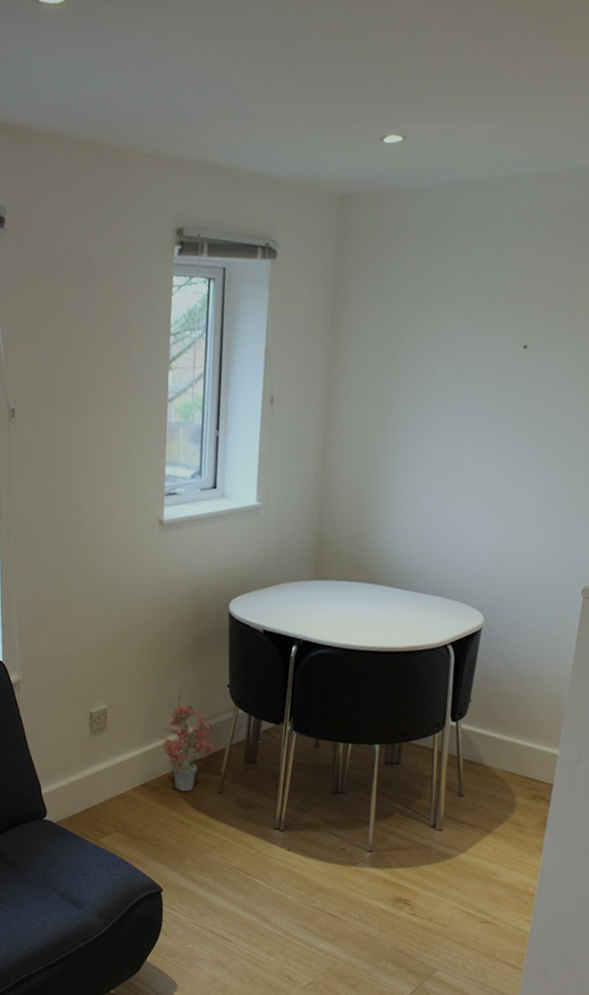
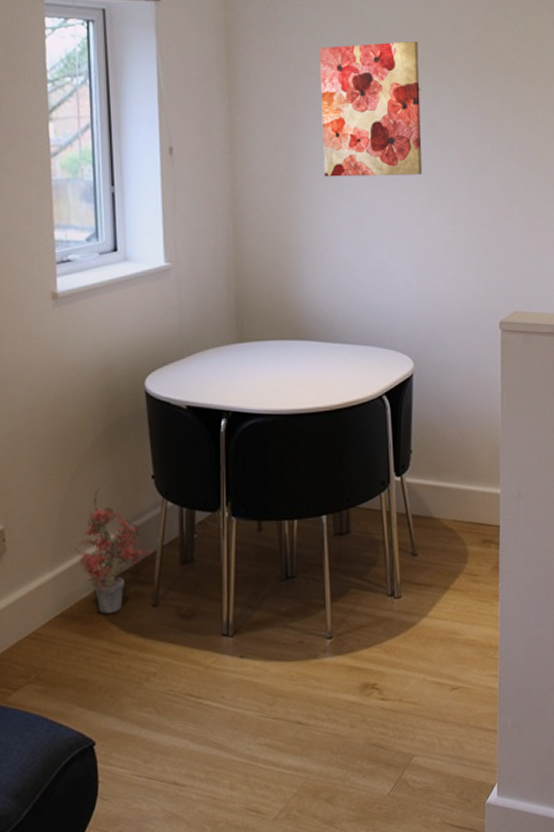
wall art: none [415,297,532,435] -> present [319,41,422,177]

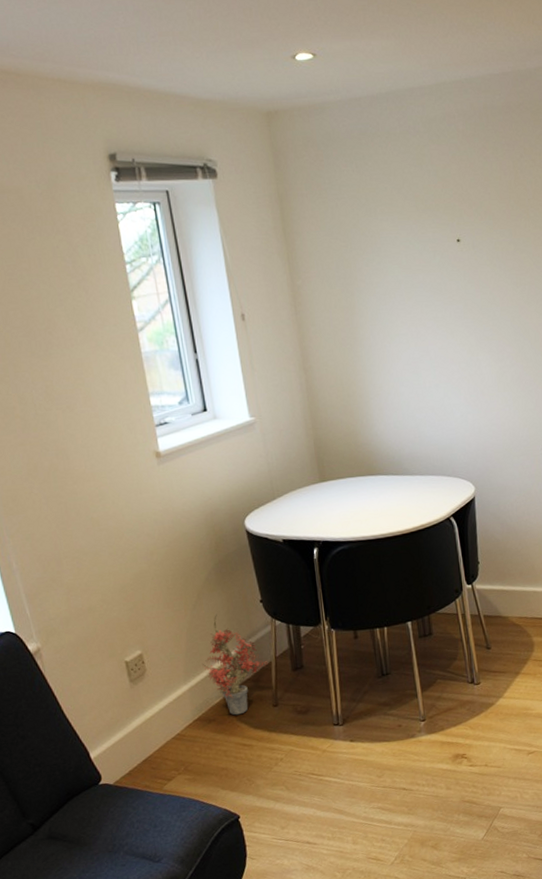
wall art: present [319,41,422,177] -> none [365,195,468,329]

